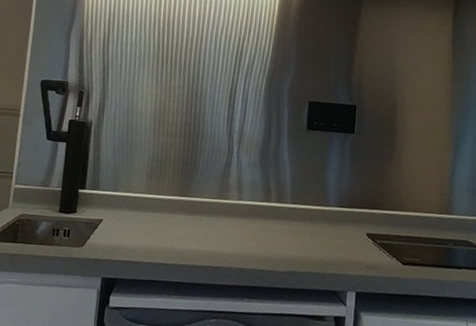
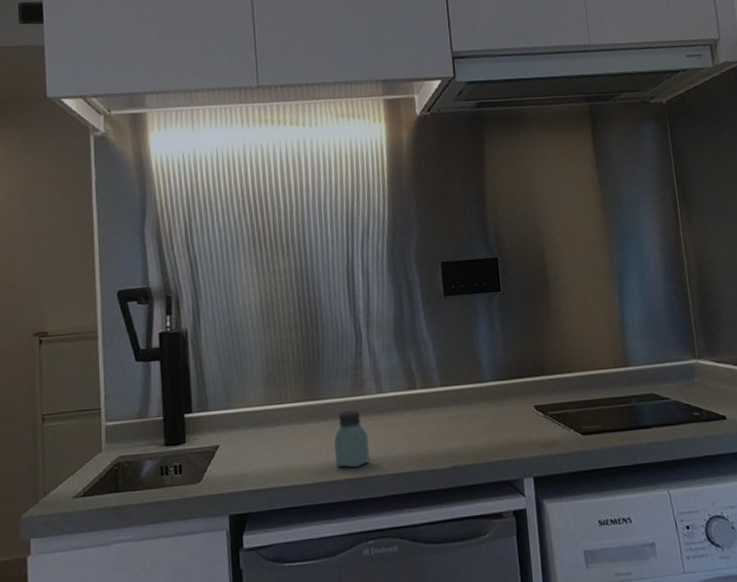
saltshaker: none [195,209,225,258] -> present [334,410,370,468]

